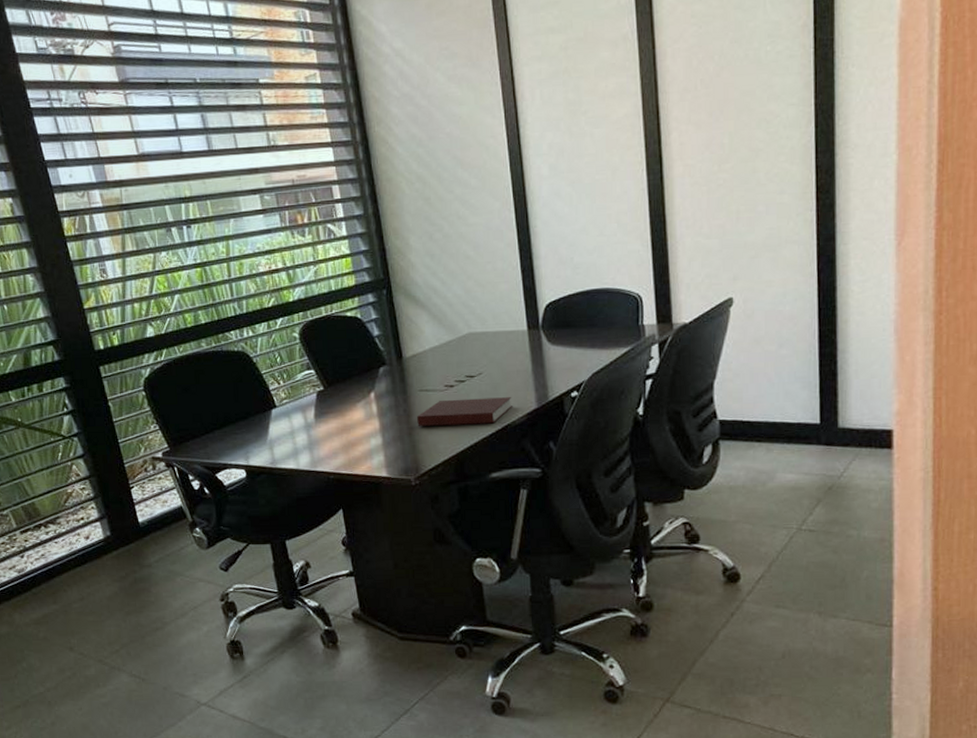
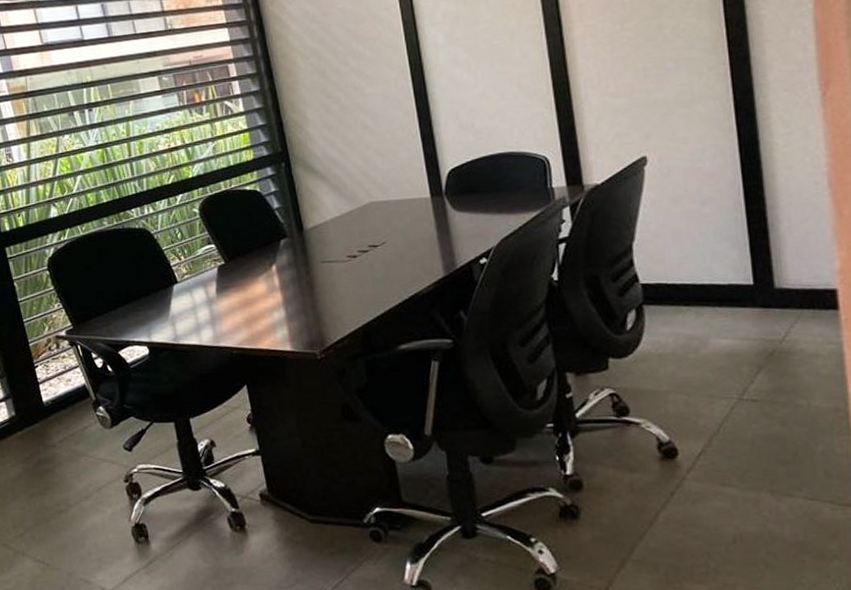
notebook: present [417,397,512,426] -> none [320,266,419,298]

